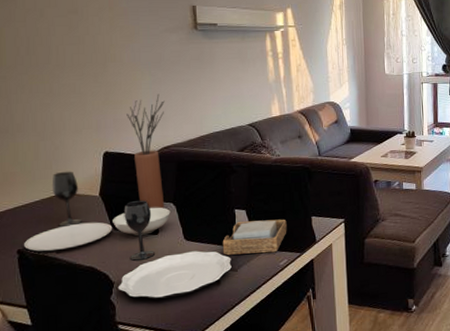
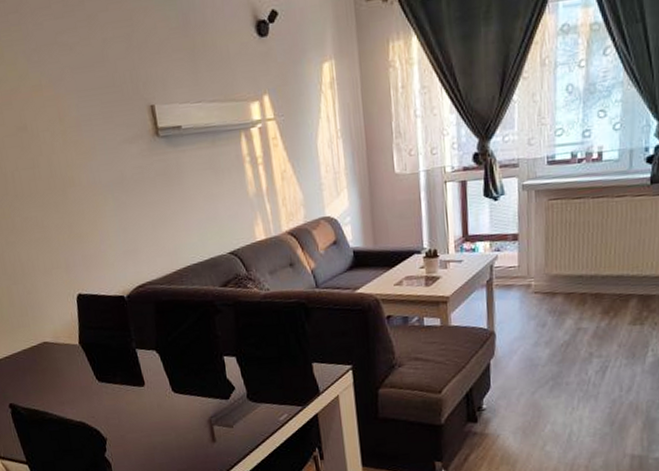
plate: present [24,222,113,252] -> none [14,373,98,406]
wine glass: present [51,171,82,228] -> none [30,317,66,380]
bowl: present [113,207,170,236] -> none [96,355,155,388]
plate: present [118,251,232,300] -> none [110,404,226,457]
wine glass: present [124,200,155,261] -> none [106,347,143,415]
vase: present [126,94,165,209] -> none [94,221,148,358]
napkin holder: present [222,219,287,255] -> none [213,367,285,409]

